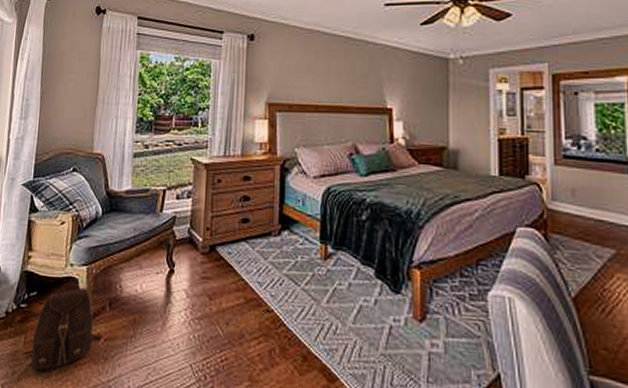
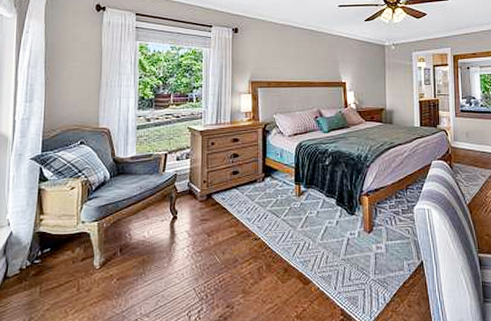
backpack: present [22,281,104,370] -> none [38,236,116,313]

